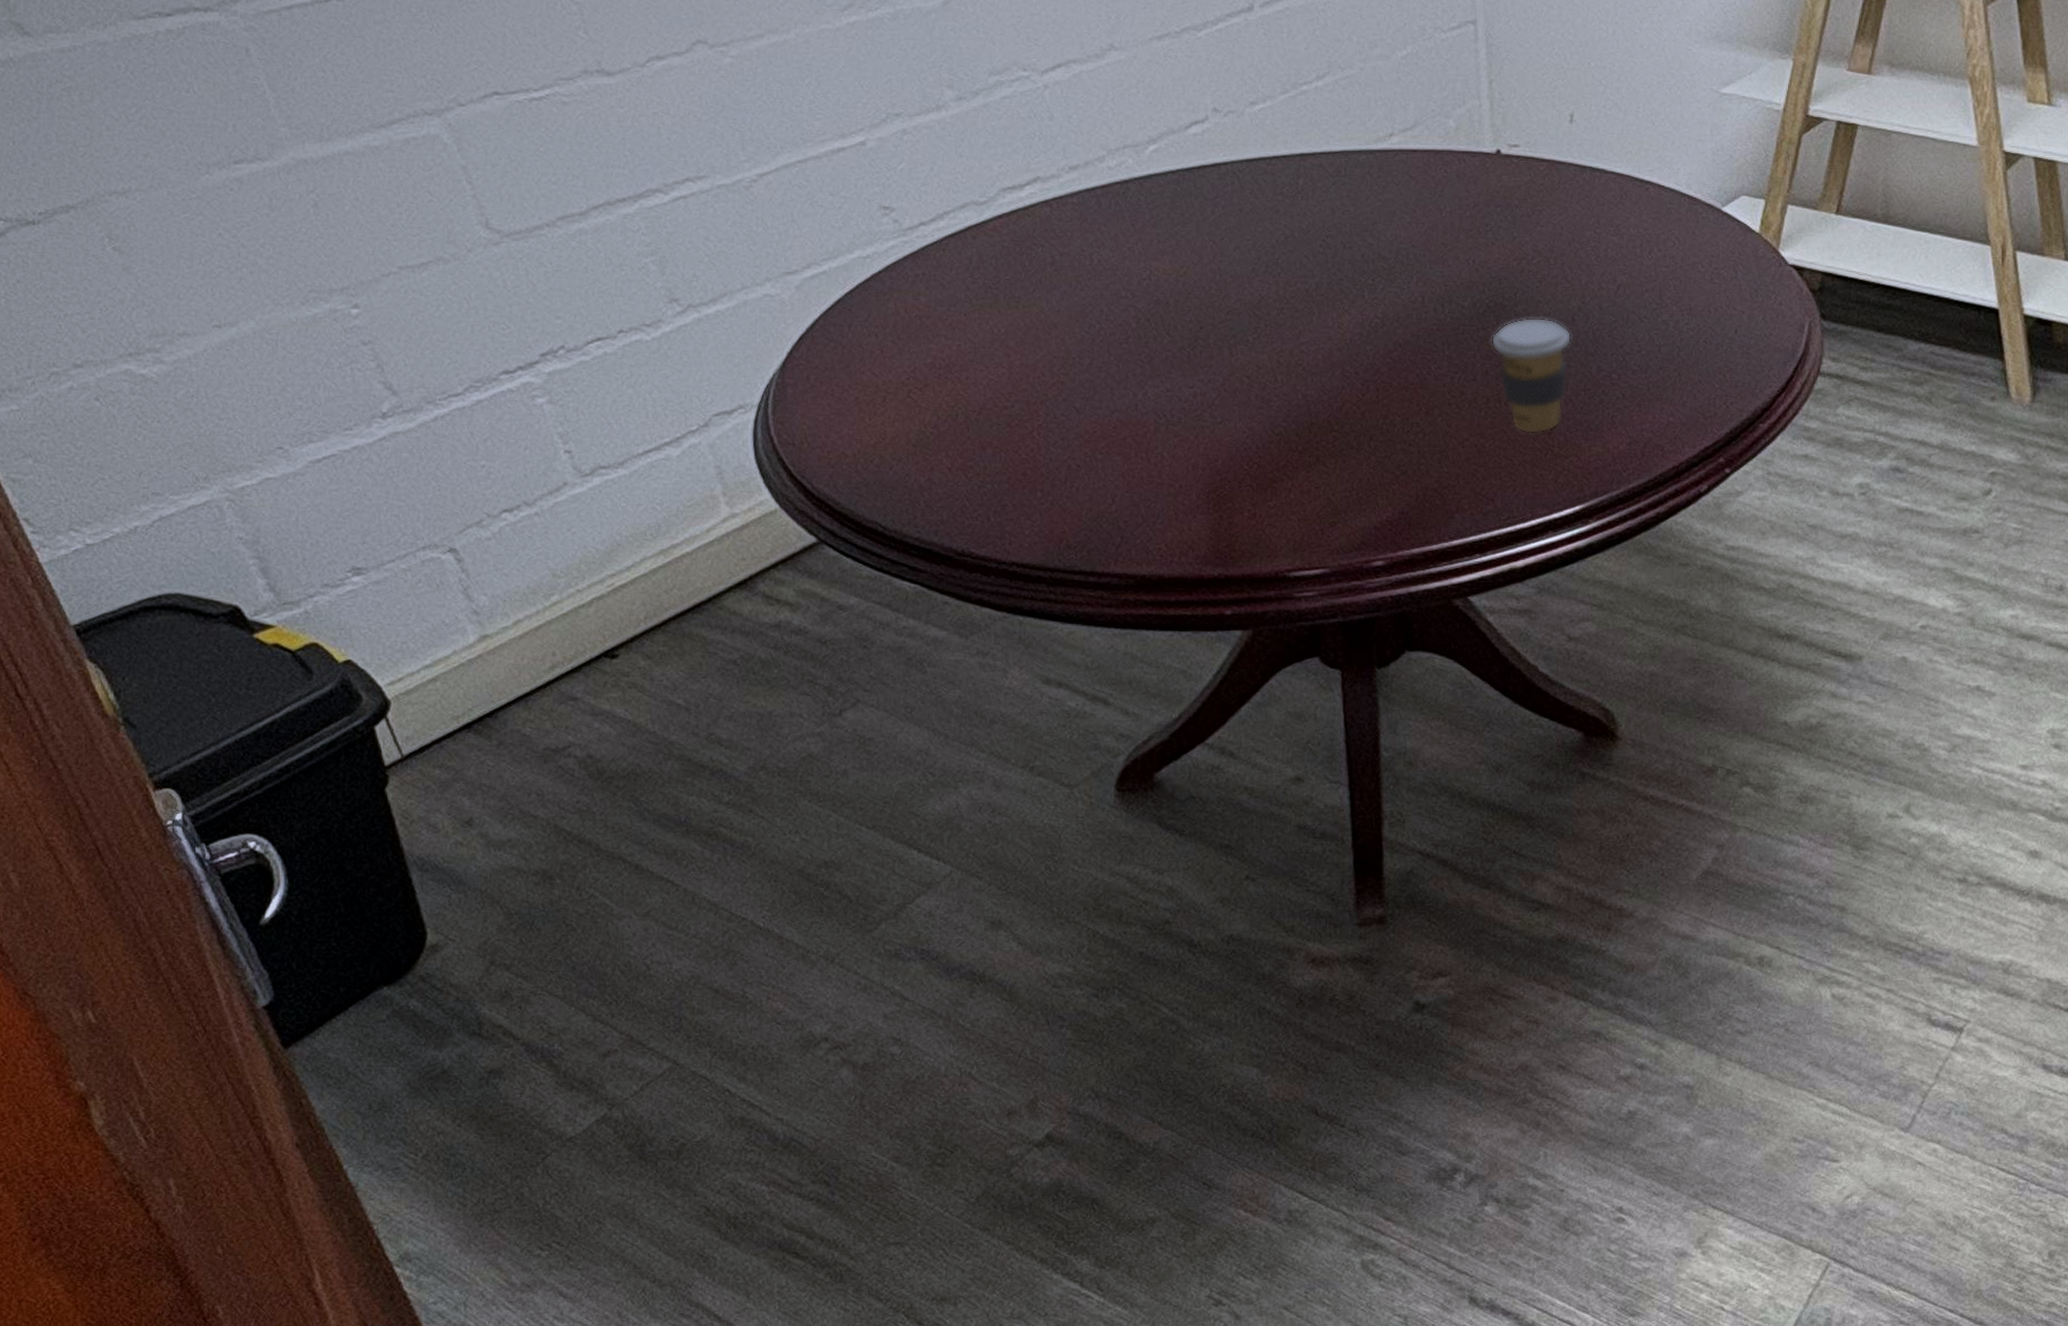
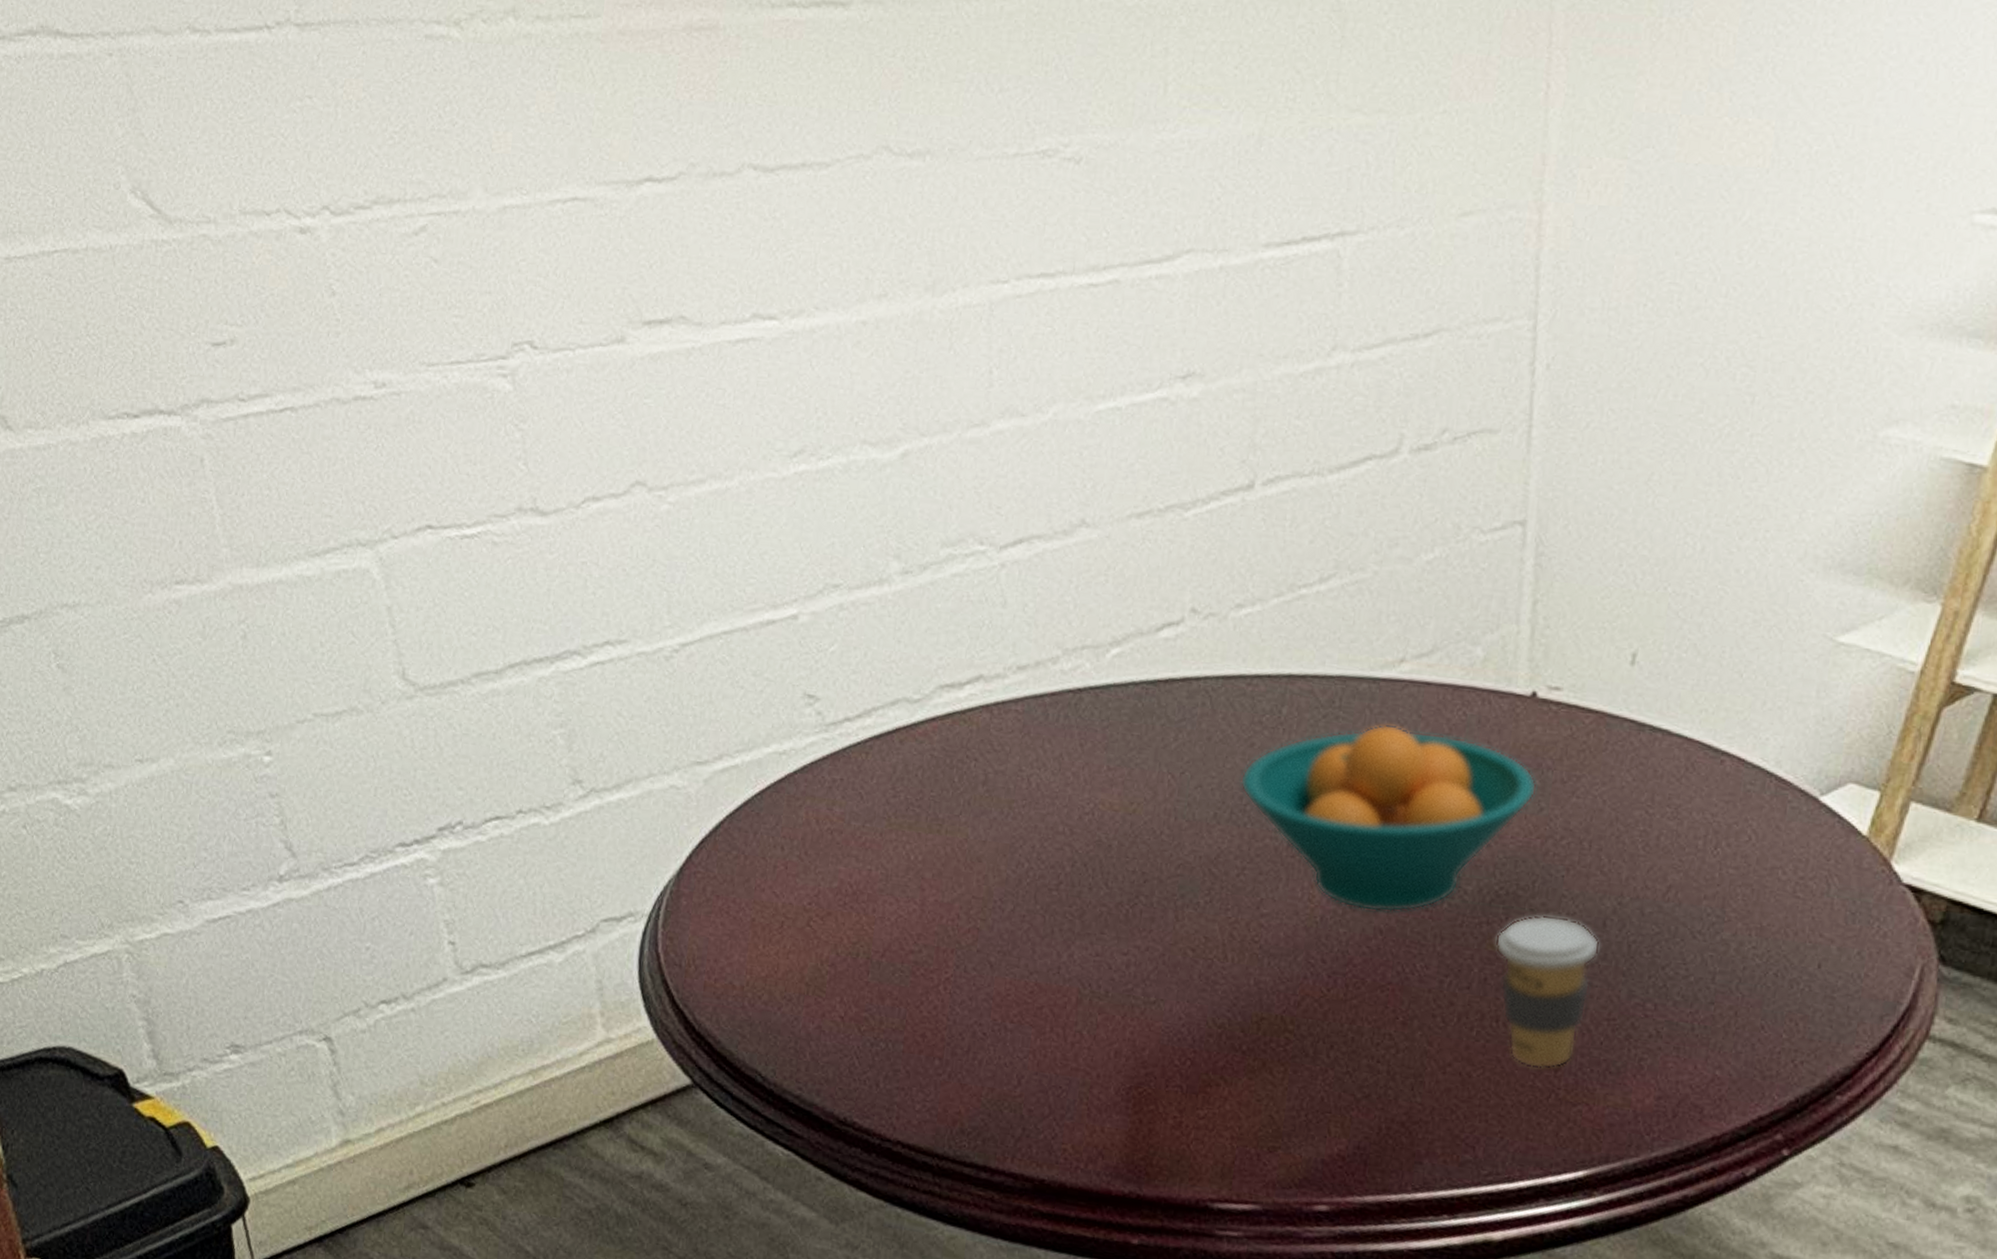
fruit bowl: none [1270,185,1509,331] -> present [1239,723,1537,913]

